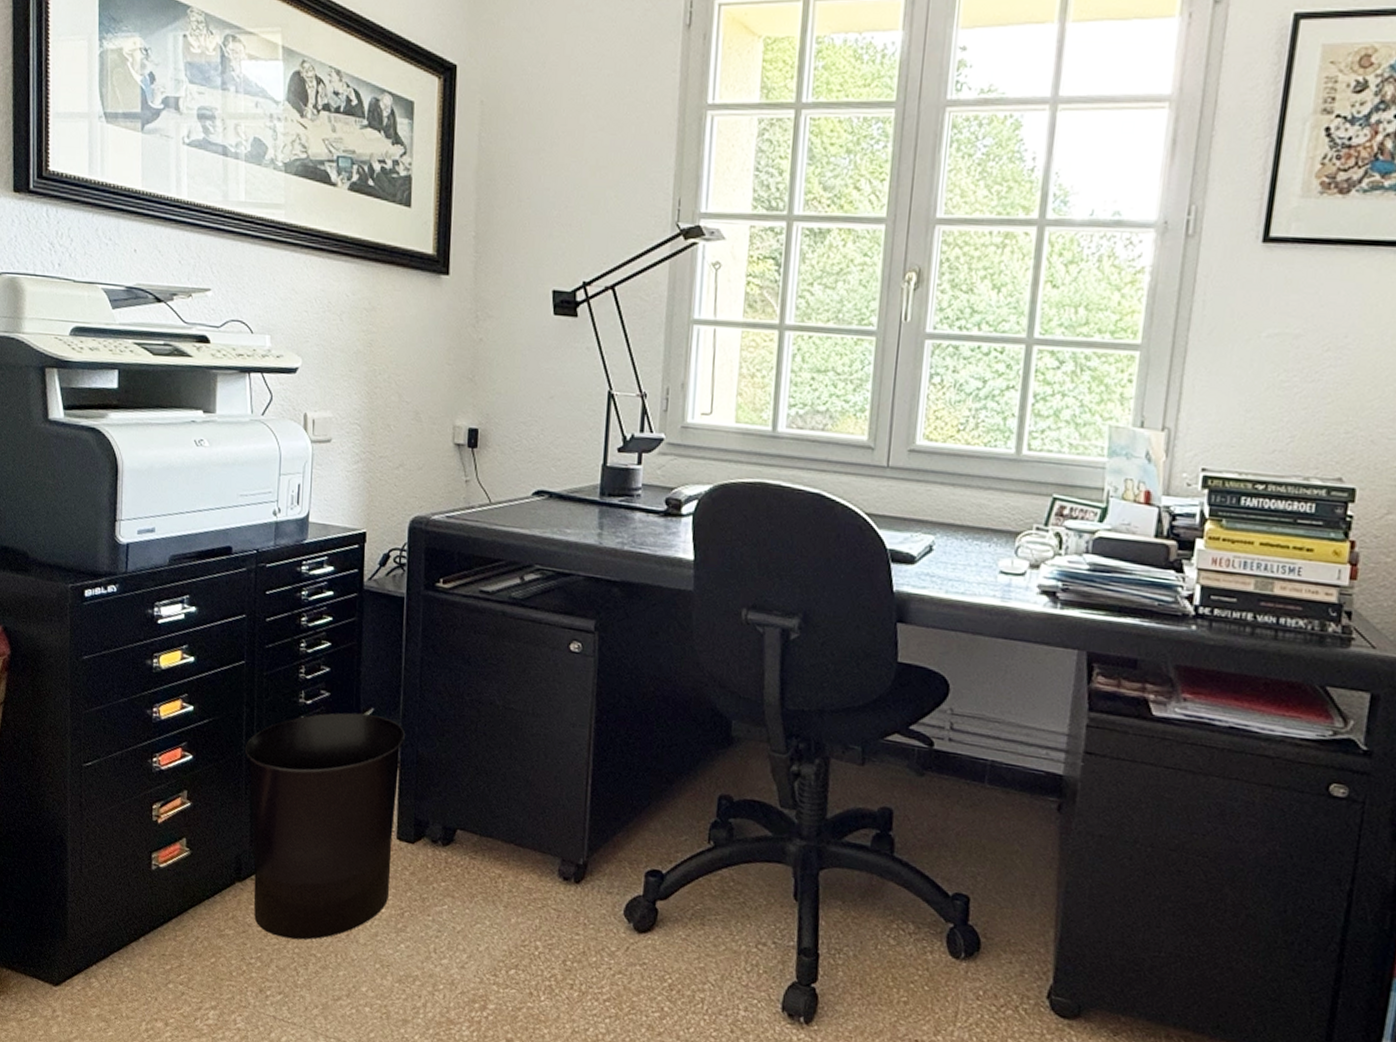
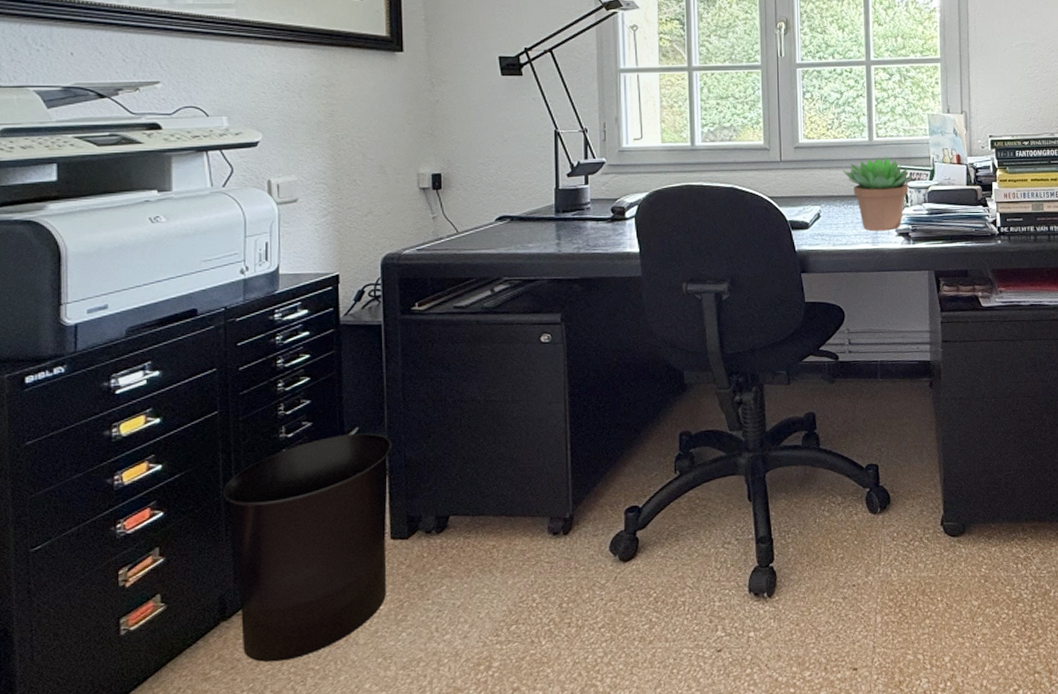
succulent plant: none [972,479,1075,585] -> present [843,157,913,231]

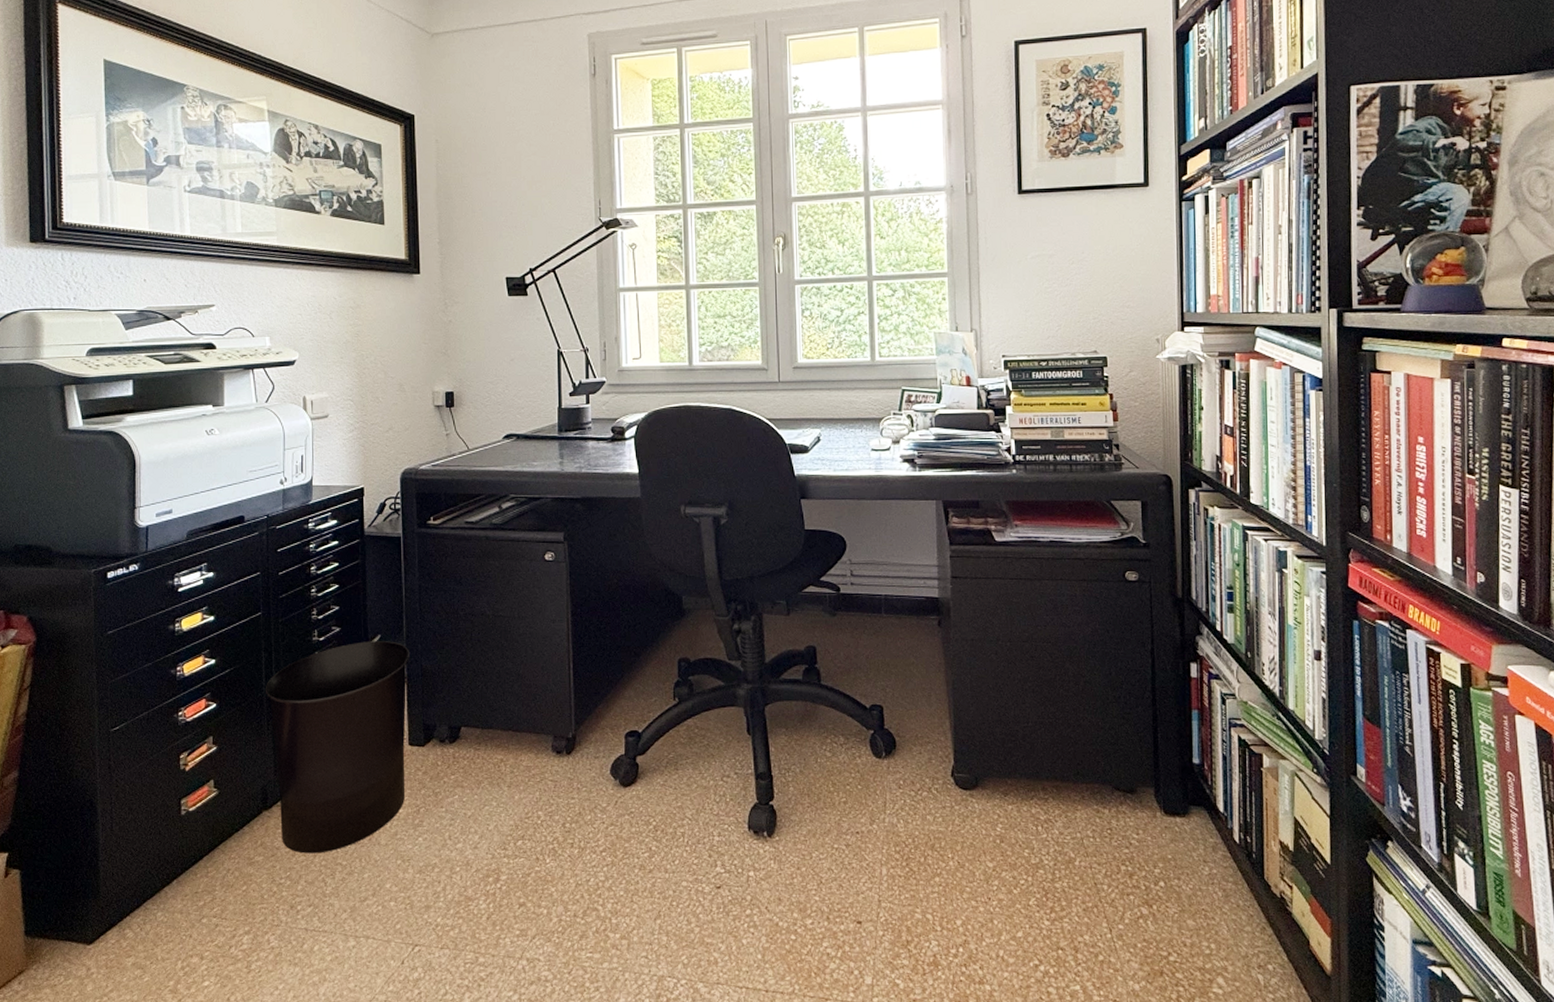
succulent plant: present [843,157,913,231] -> none [844,378,919,457]

